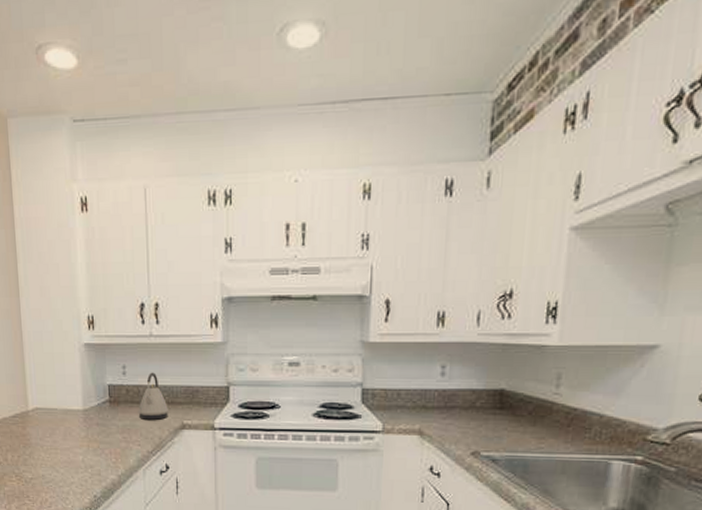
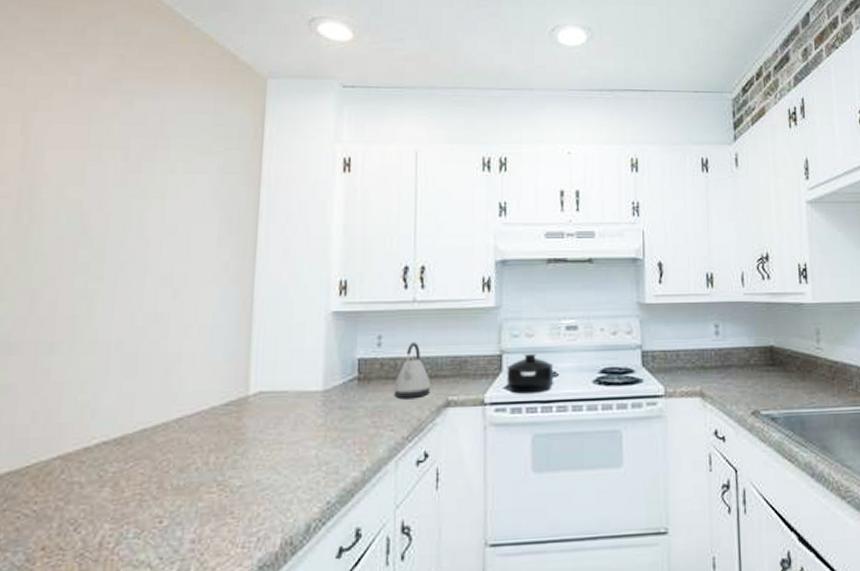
saucepan: none [233,386,277,423] -> present [506,353,554,395]

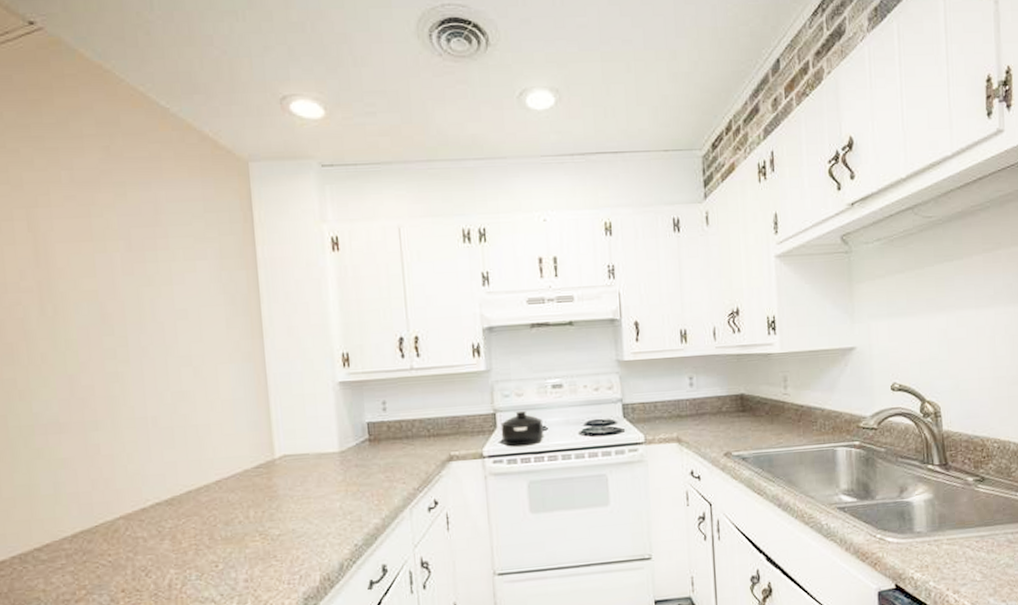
kettle: present [393,342,431,400] -> none [401,405,434,457]

